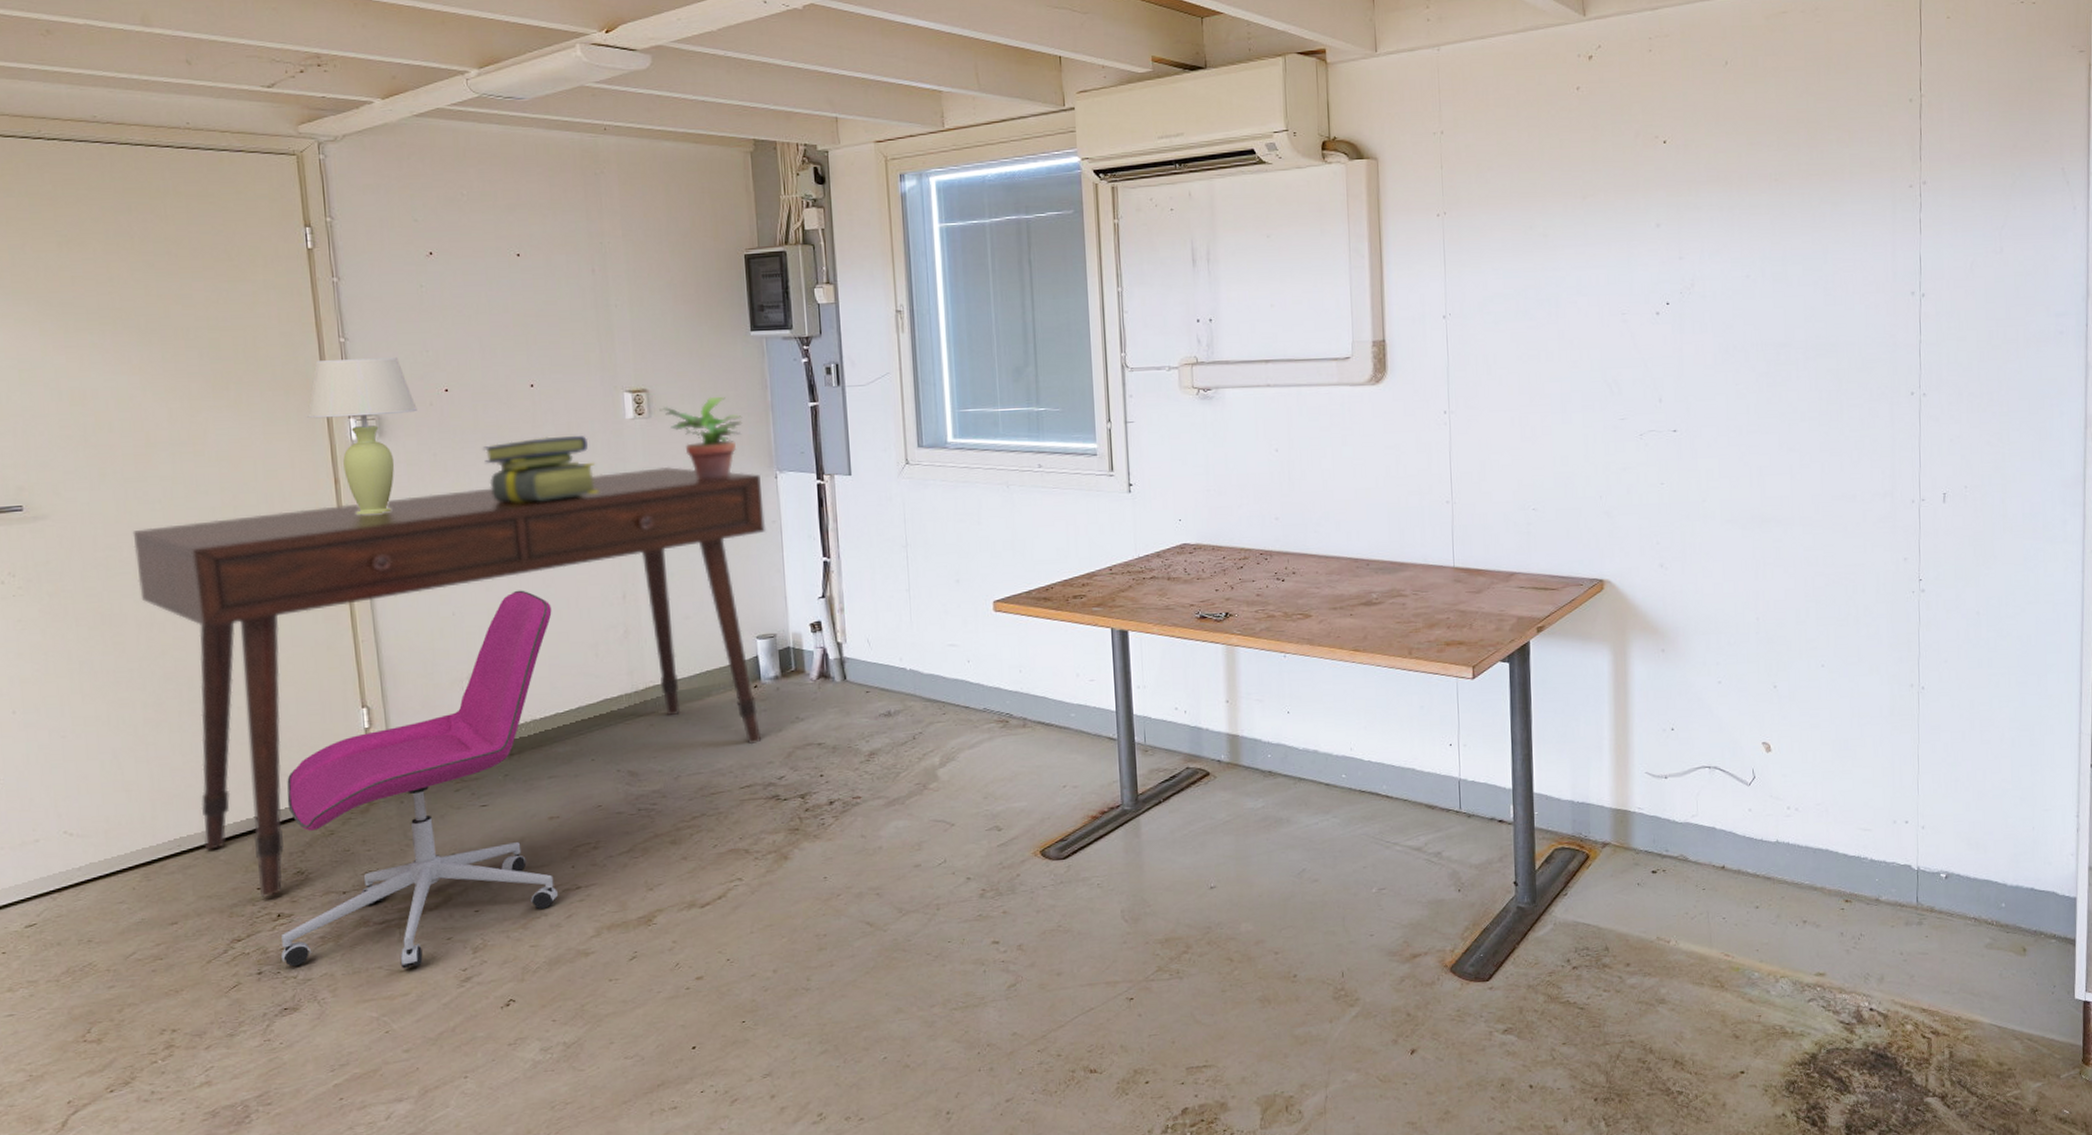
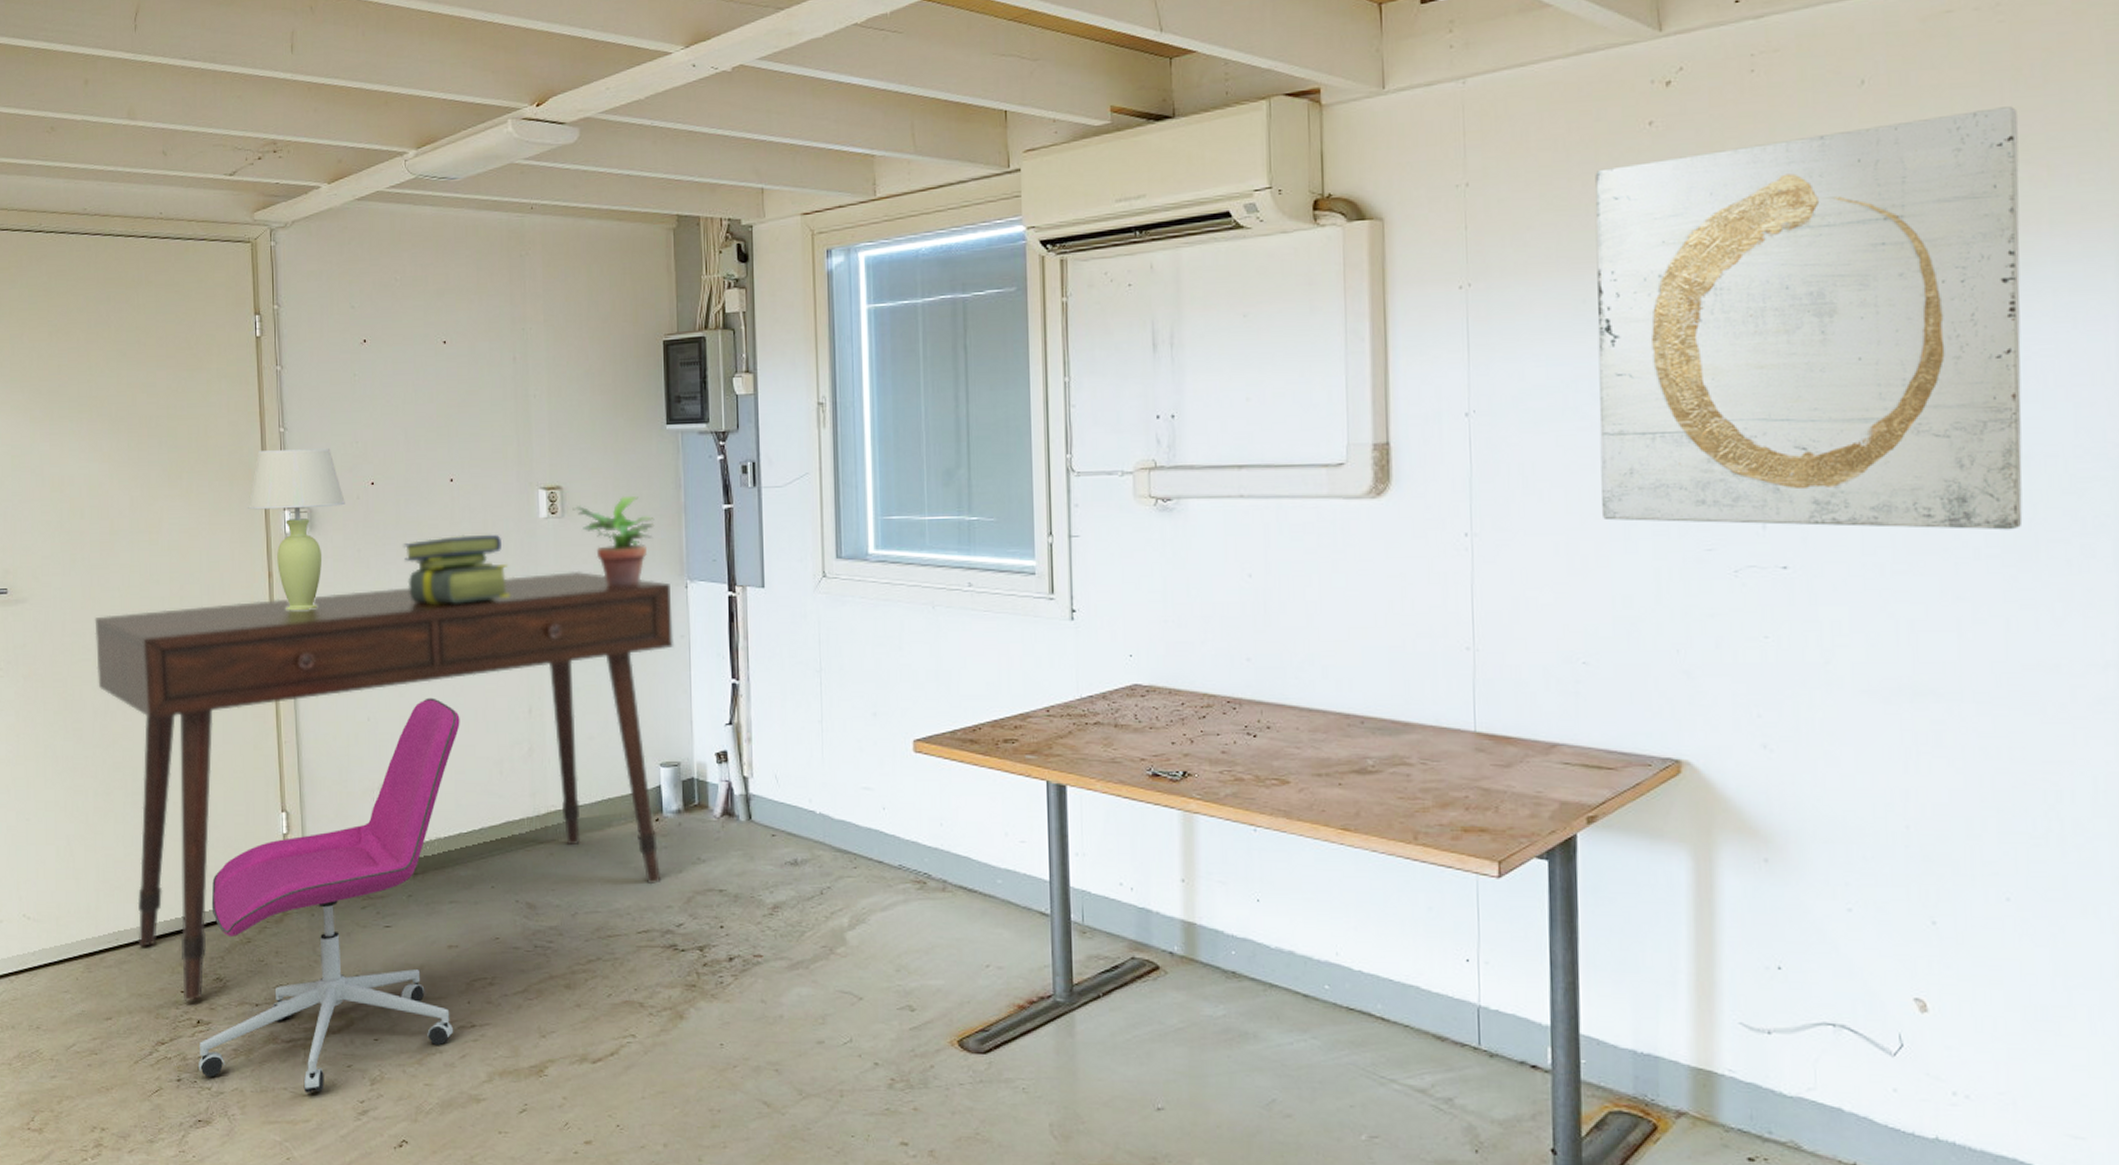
wall art: none [1538,86,1833,399] -> present [1595,106,2023,530]

